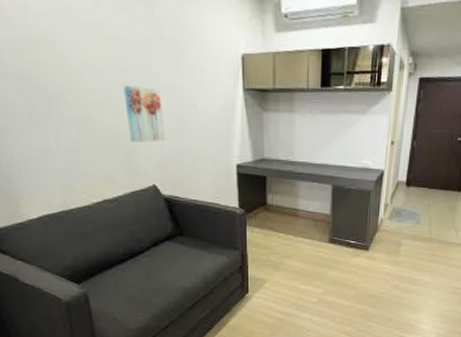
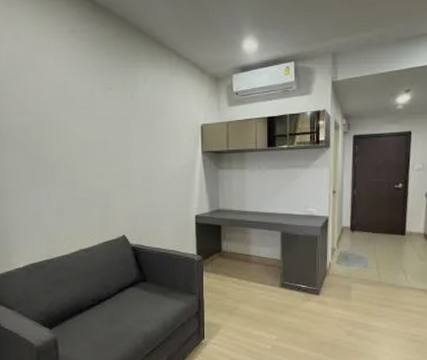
wall art: present [123,85,165,143] -> none [105,153,136,199]

